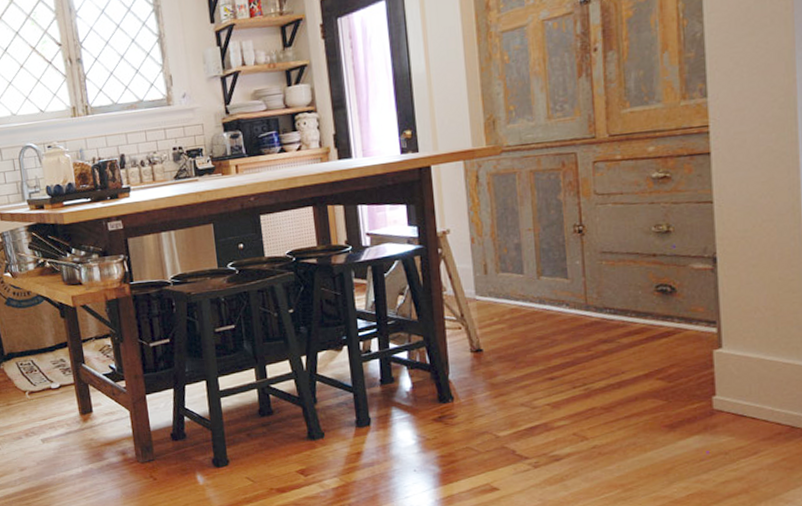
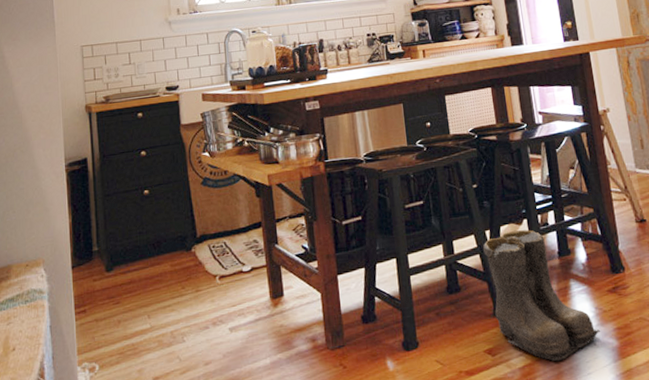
boots: none [298,356,423,485] -> present [483,229,601,362]

